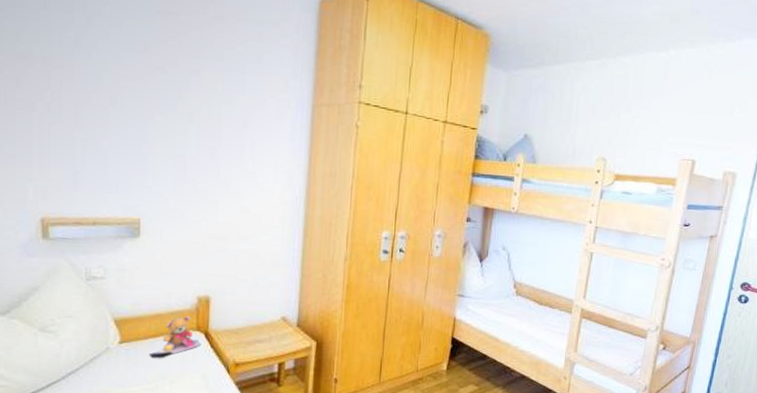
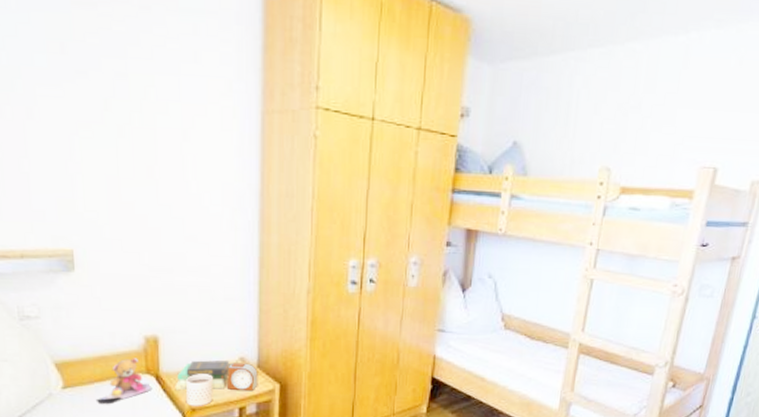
books: none [221,319,274,347] -> present [175,360,232,391]
mug: none [230,331,256,361] -> present [185,374,213,406]
alarm clock: none [269,321,297,347] -> present [227,362,258,390]

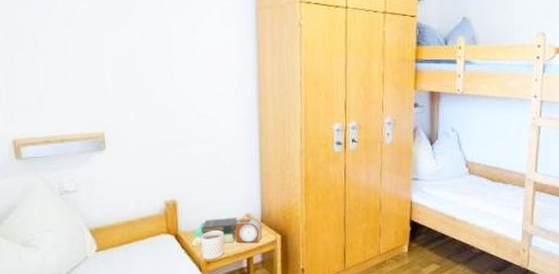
teddy bear: present [95,358,153,405] -> none [124,220,173,264]

